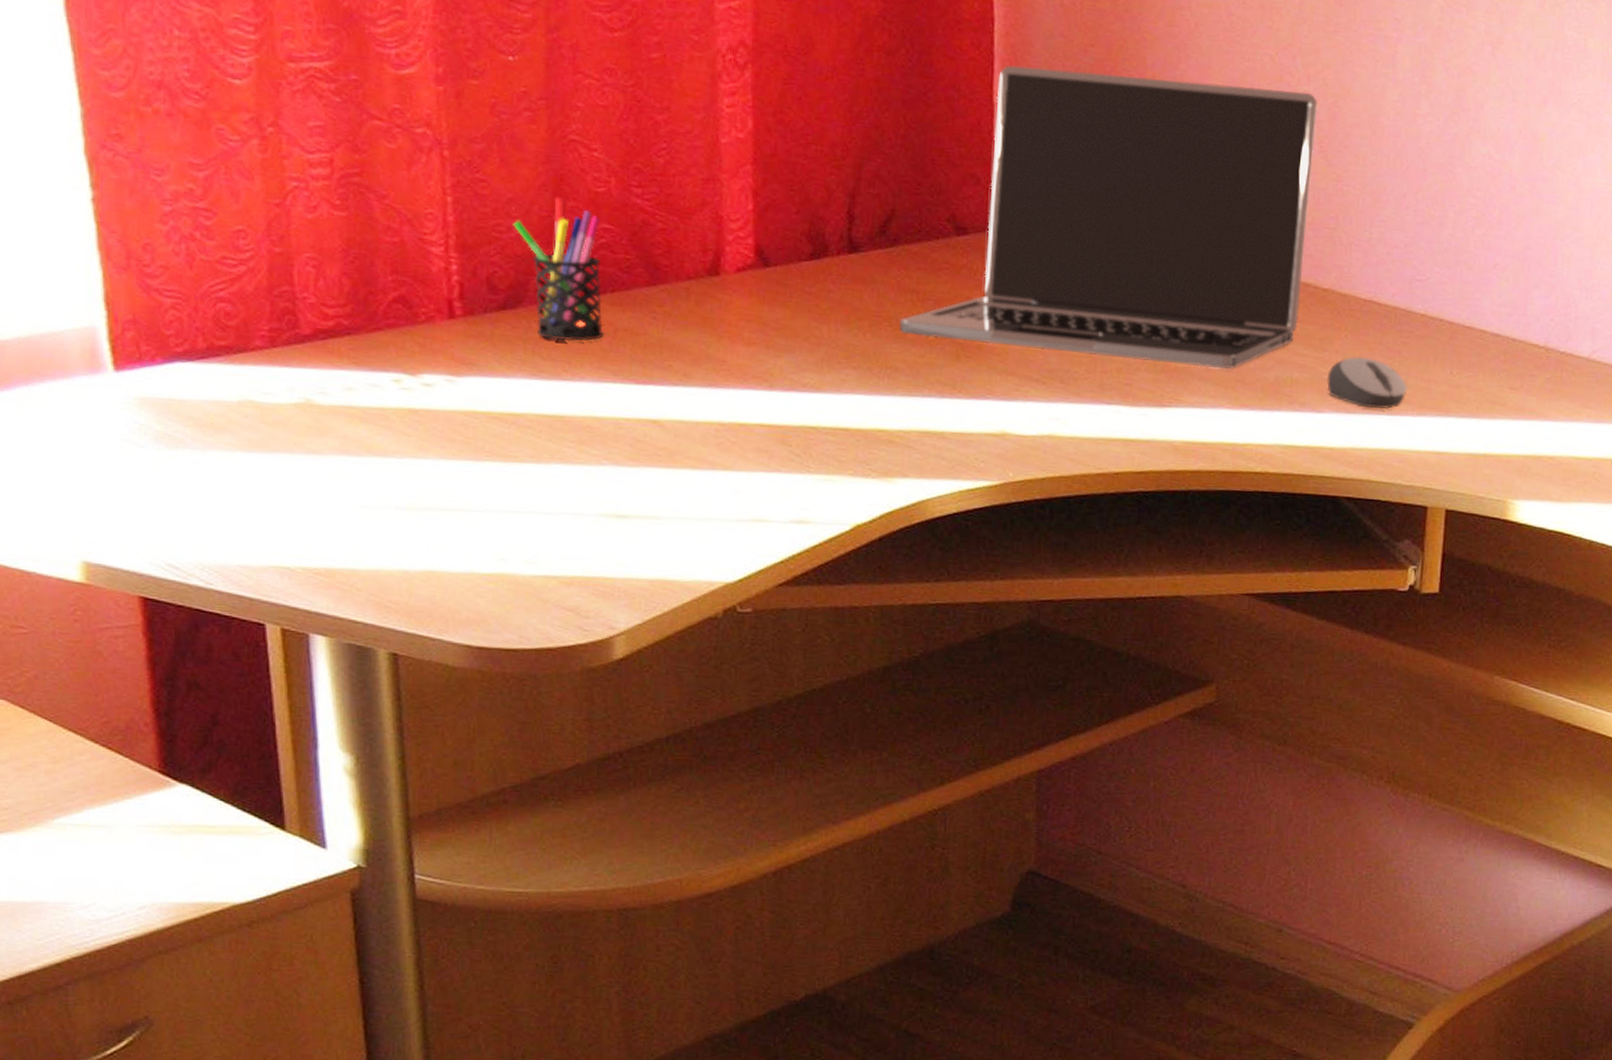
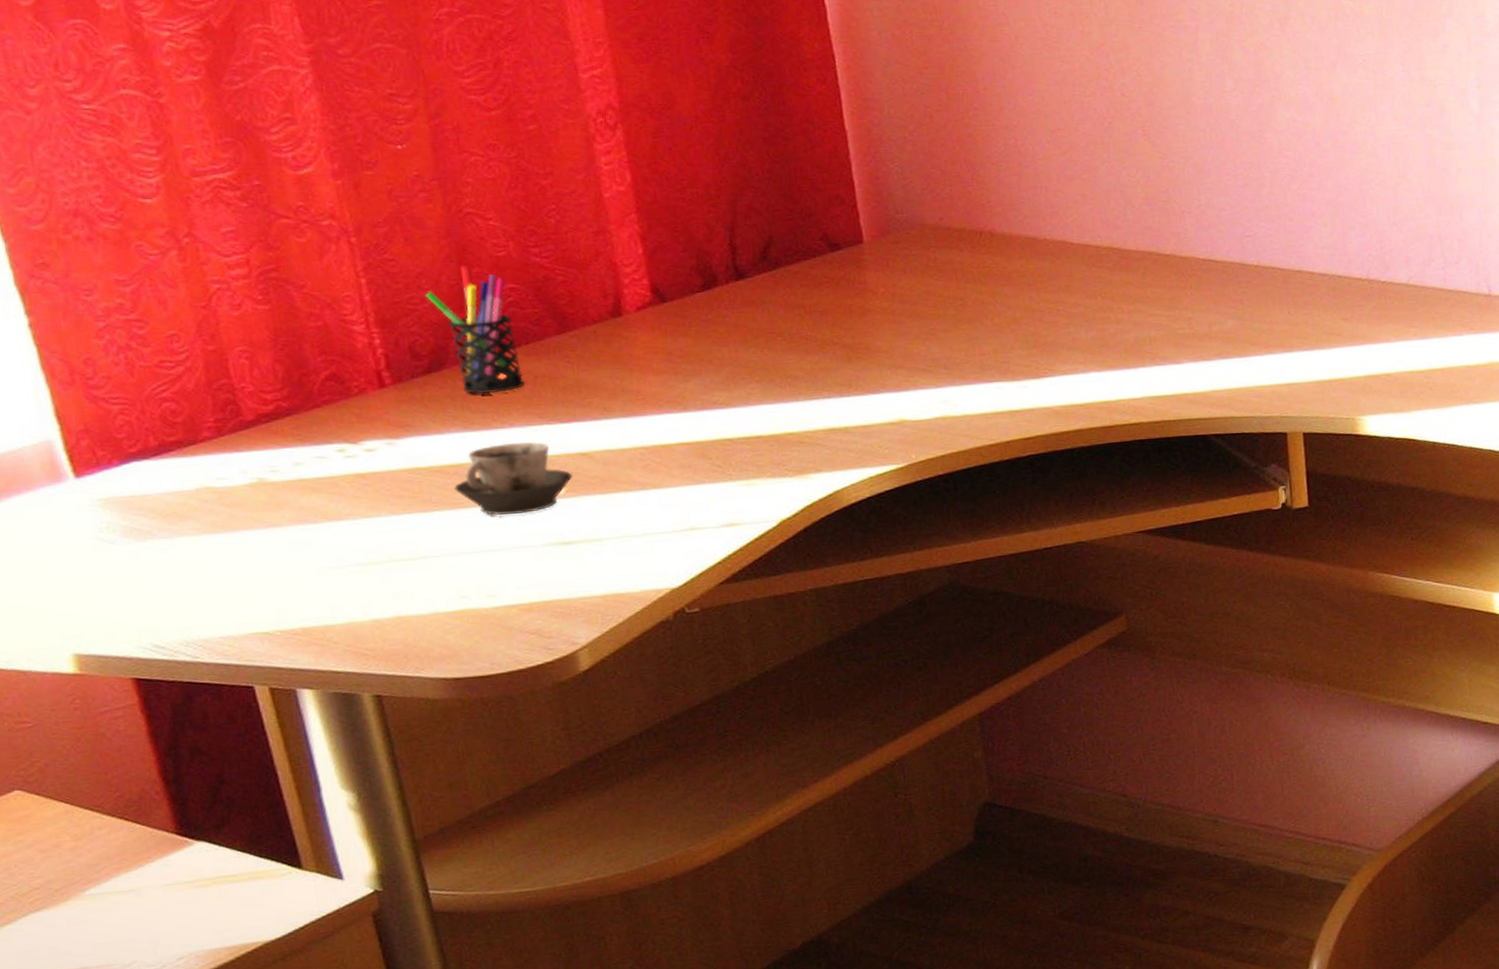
cup: none [511,397,639,478] -> present [454,442,573,515]
laptop: present [899,65,1318,369] -> none [791,84,1147,346]
computer mouse: present [1327,356,1408,409] -> none [1181,309,1254,354]

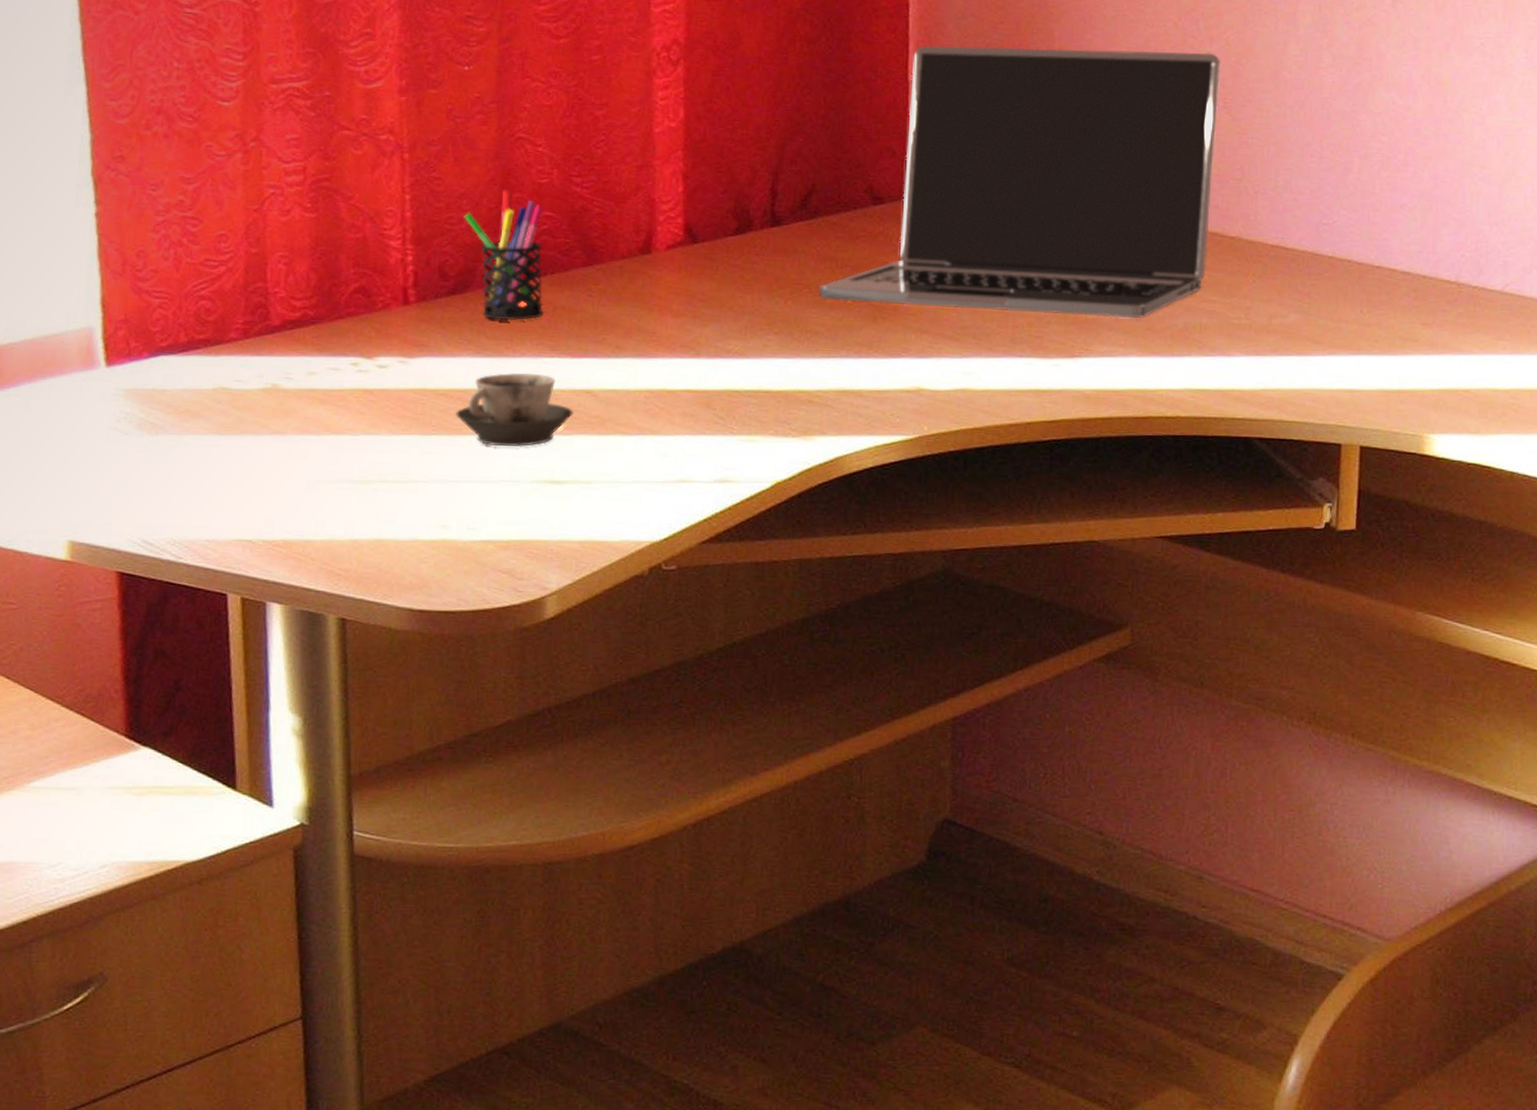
laptop: none [791,84,1147,346] -> present [818,45,1221,318]

